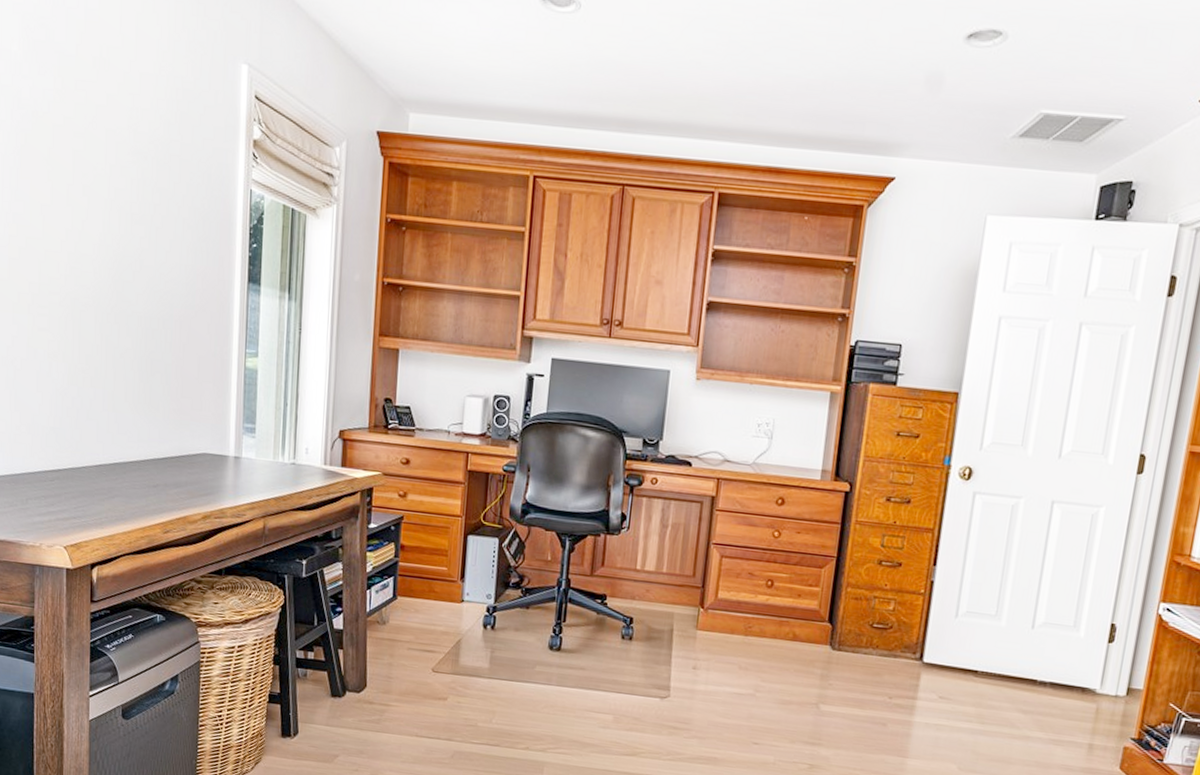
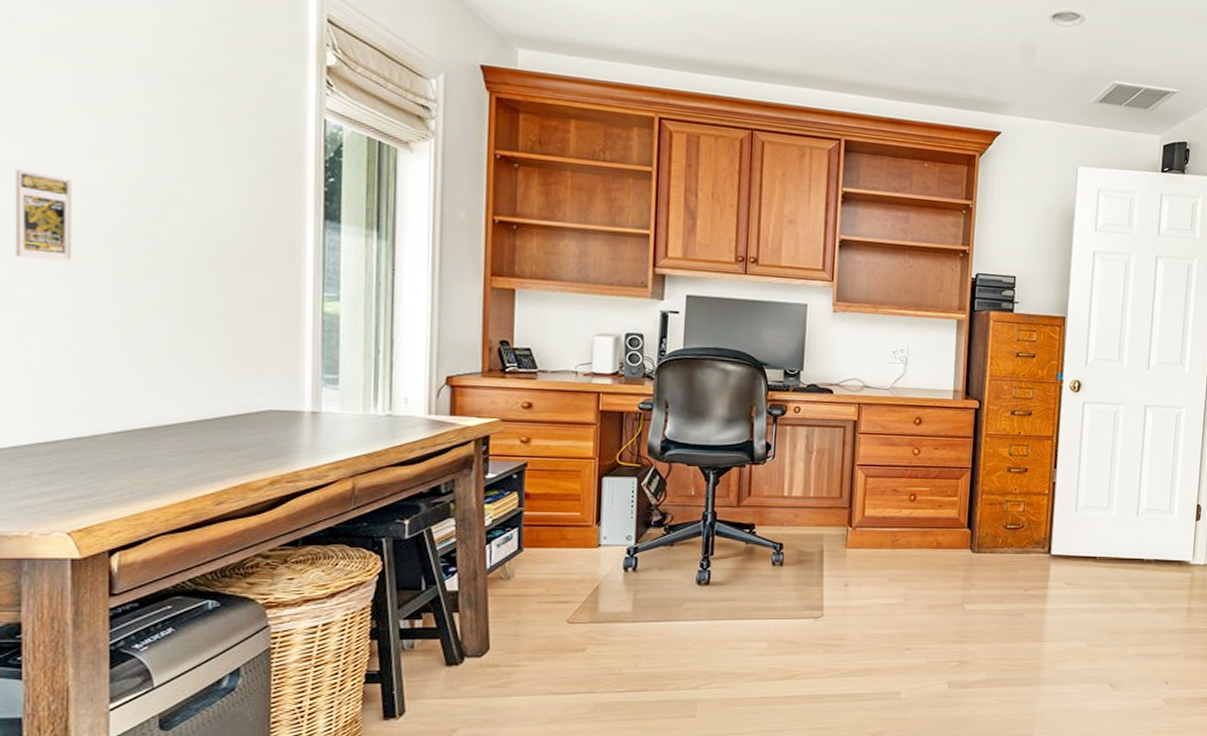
trading card: none [33,241,72,319] -> present [14,170,73,262]

